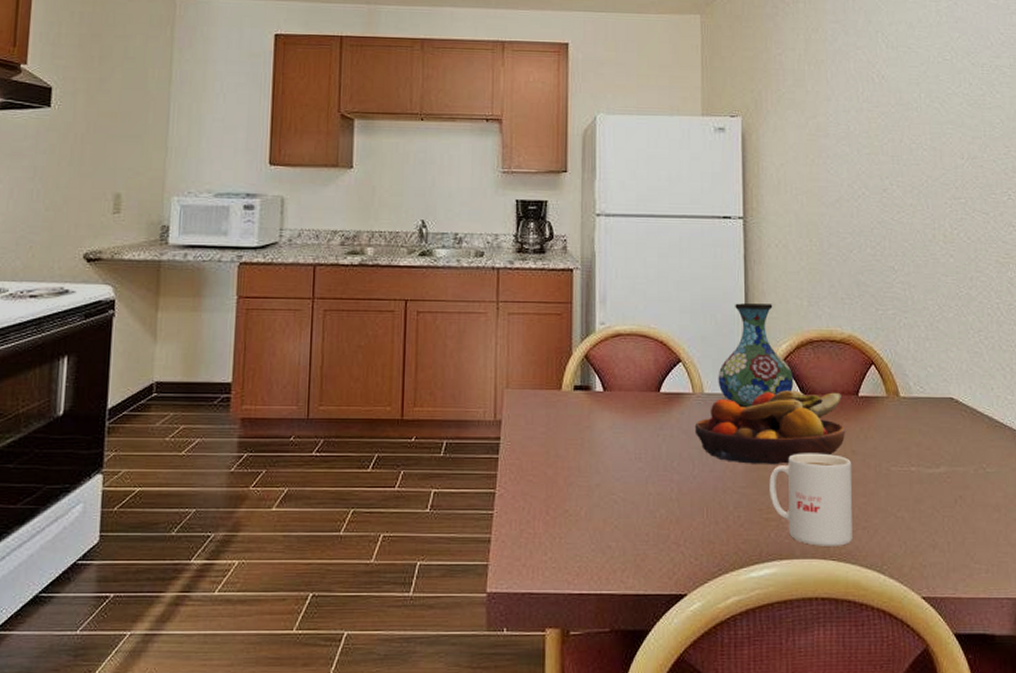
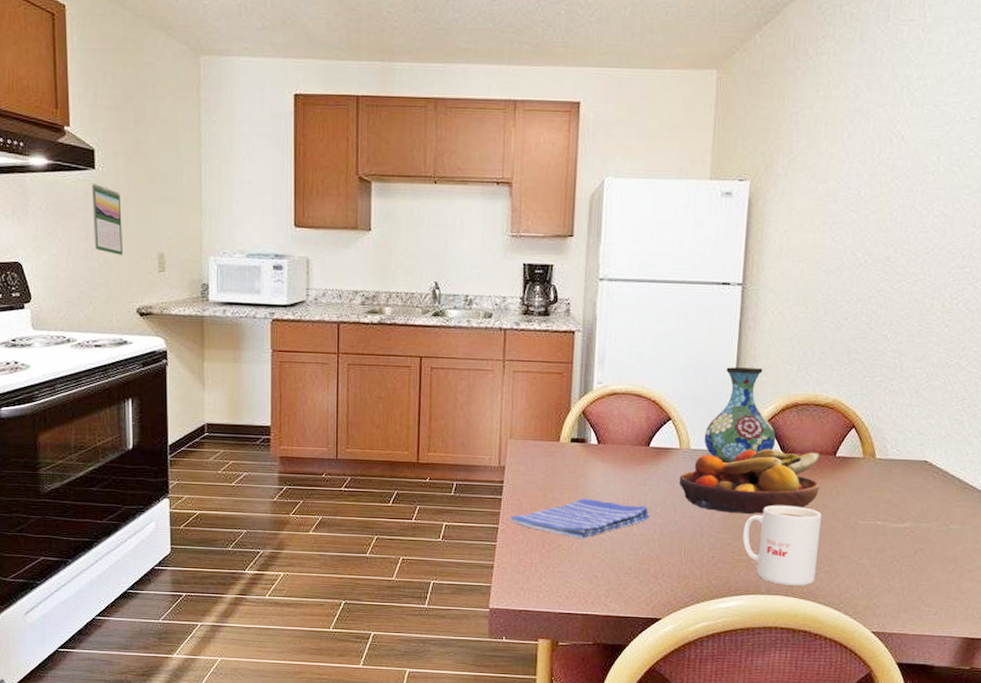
calendar: none [41,121,77,196] -> present [91,182,123,255]
dish towel: none [507,453,665,503] -> present [508,498,650,540]

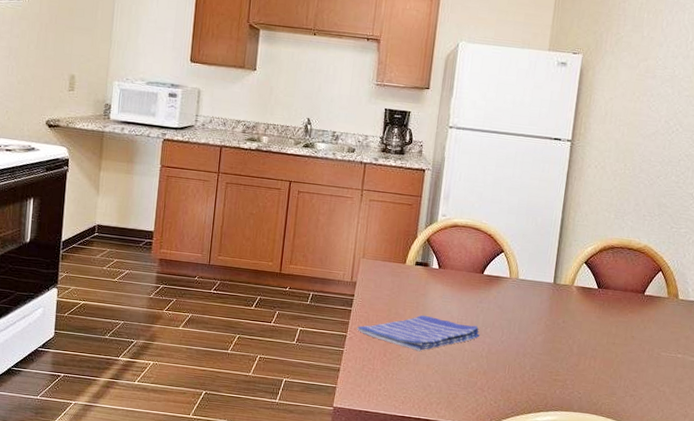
calendar: present [91,182,123,255] -> none [15,11,42,74]
fruit bowl: present [679,449,820,515] -> none [507,283,631,341]
vase: present [704,367,776,464] -> none [531,210,594,294]
mug: present [742,505,822,586] -> none [560,333,630,407]

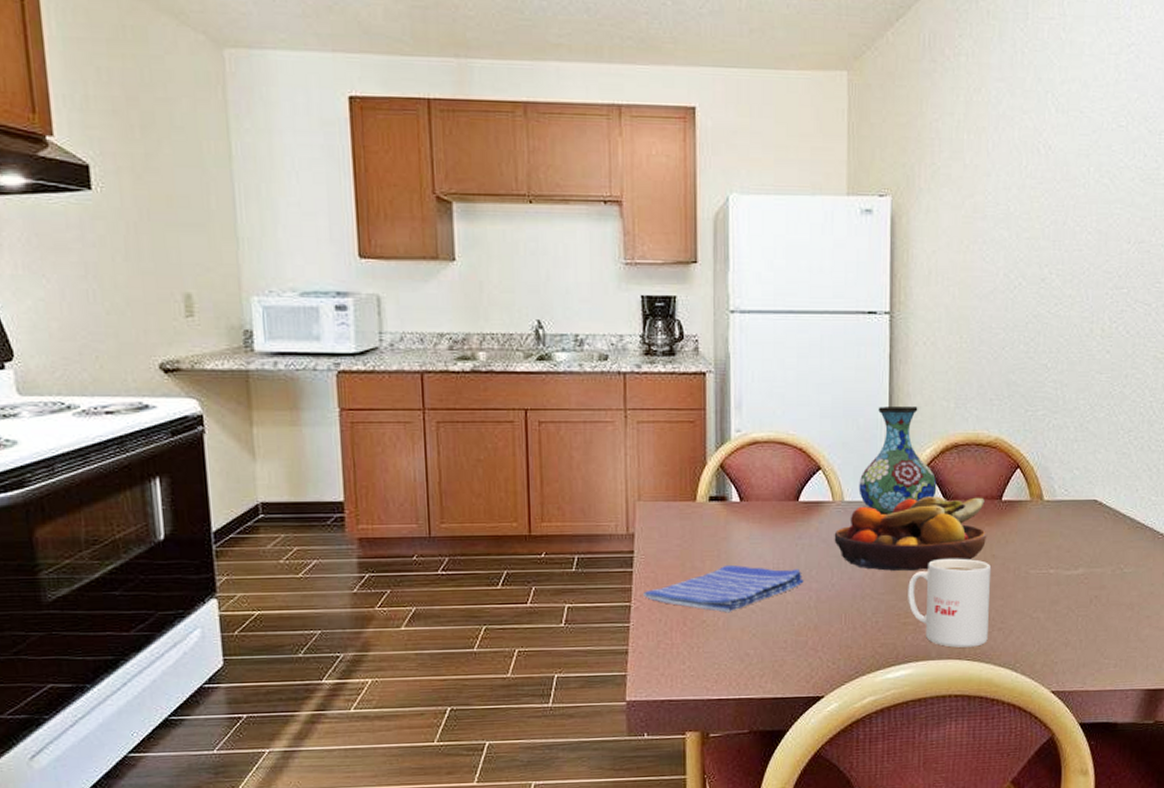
fruit bowl: none [507,283,631,341] -> present [834,496,987,572]
vase: none [531,210,594,294] -> present [859,406,937,516]
mug: none [560,333,630,407] -> present [908,558,992,648]

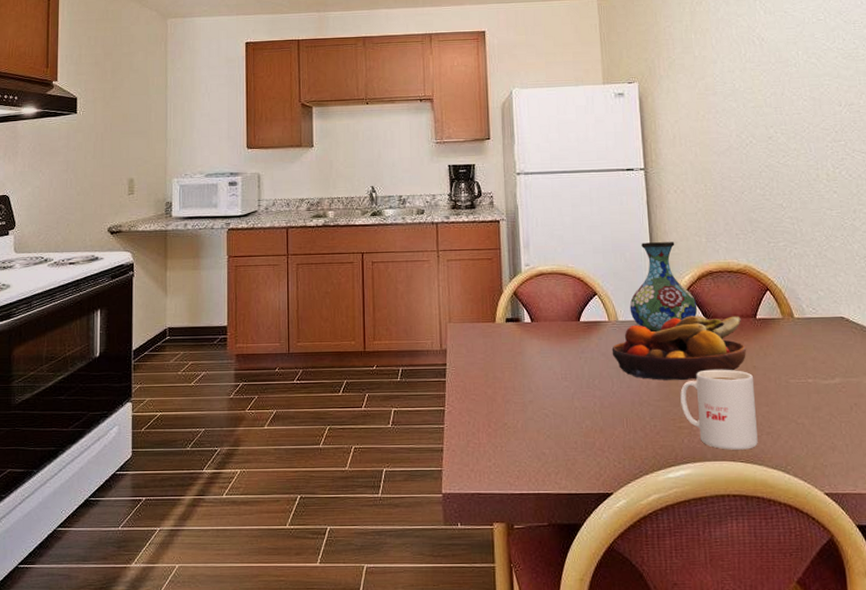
dish towel: present [642,564,804,613] -> none [454,375,588,417]

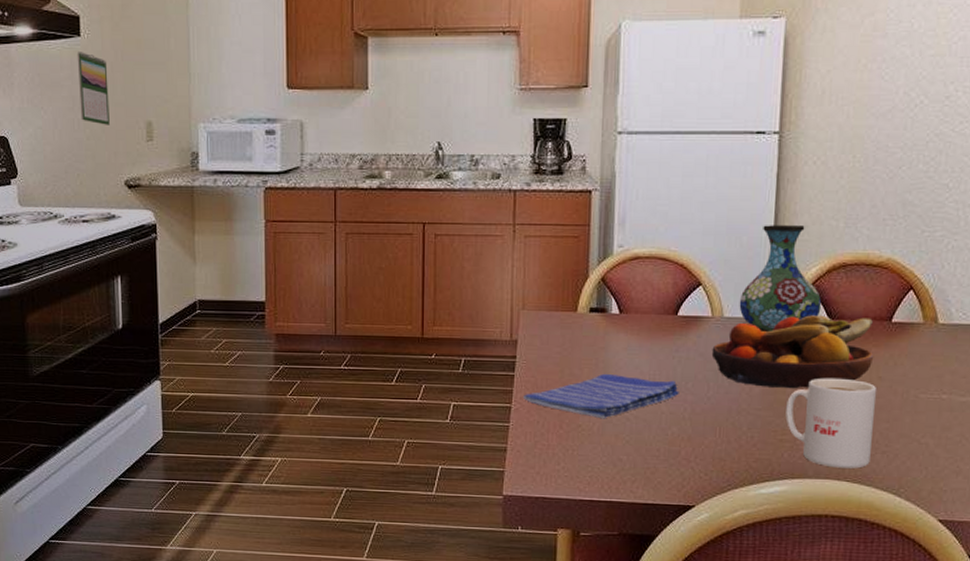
calendar: none [73,124,98,183] -> present [77,50,110,125]
dish towel: none [454,375,588,417] -> present [522,373,679,419]

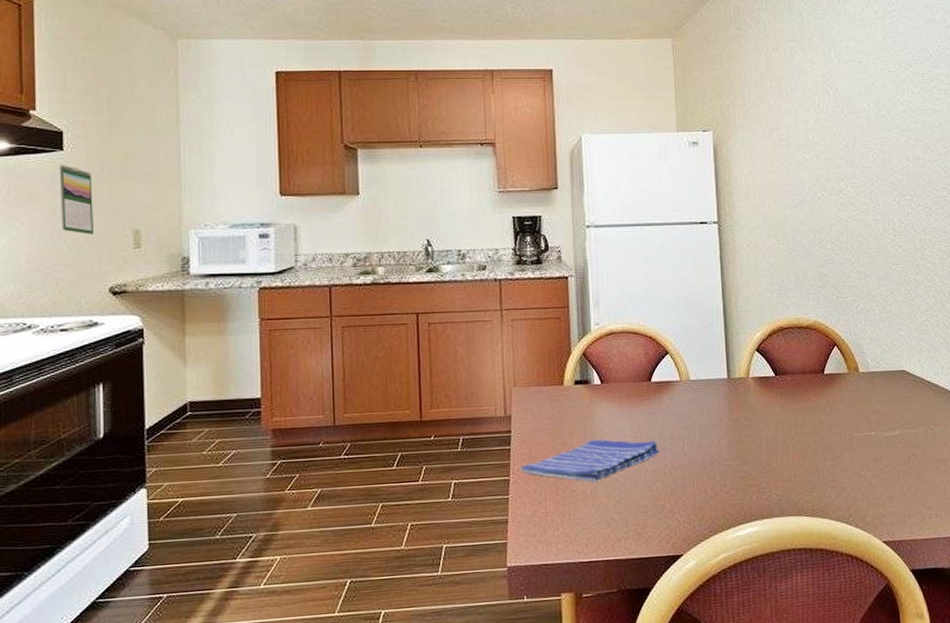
fruit bowl: present [711,315,874,389] -> none [683,372,814,439]
vase: present [739,225,822,333] -> none [701,298,768,391]
mug: present [785,377,877,469] -> none [750,425,823,505]

